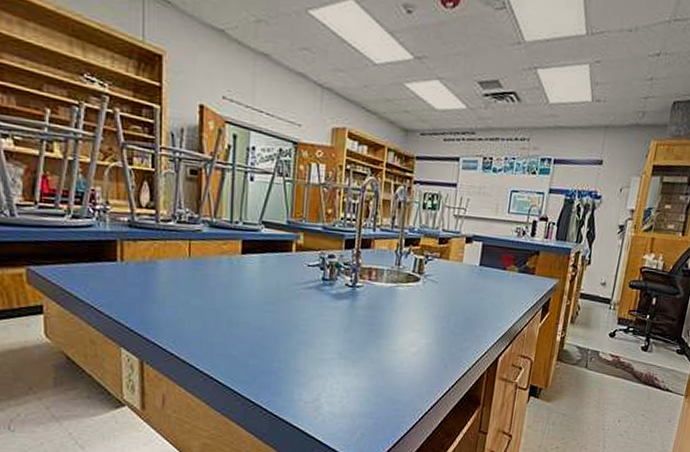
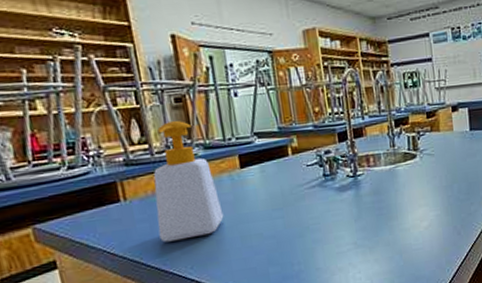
soap bottle: none [148,192,216,313] -> present [153,121,224,243]

